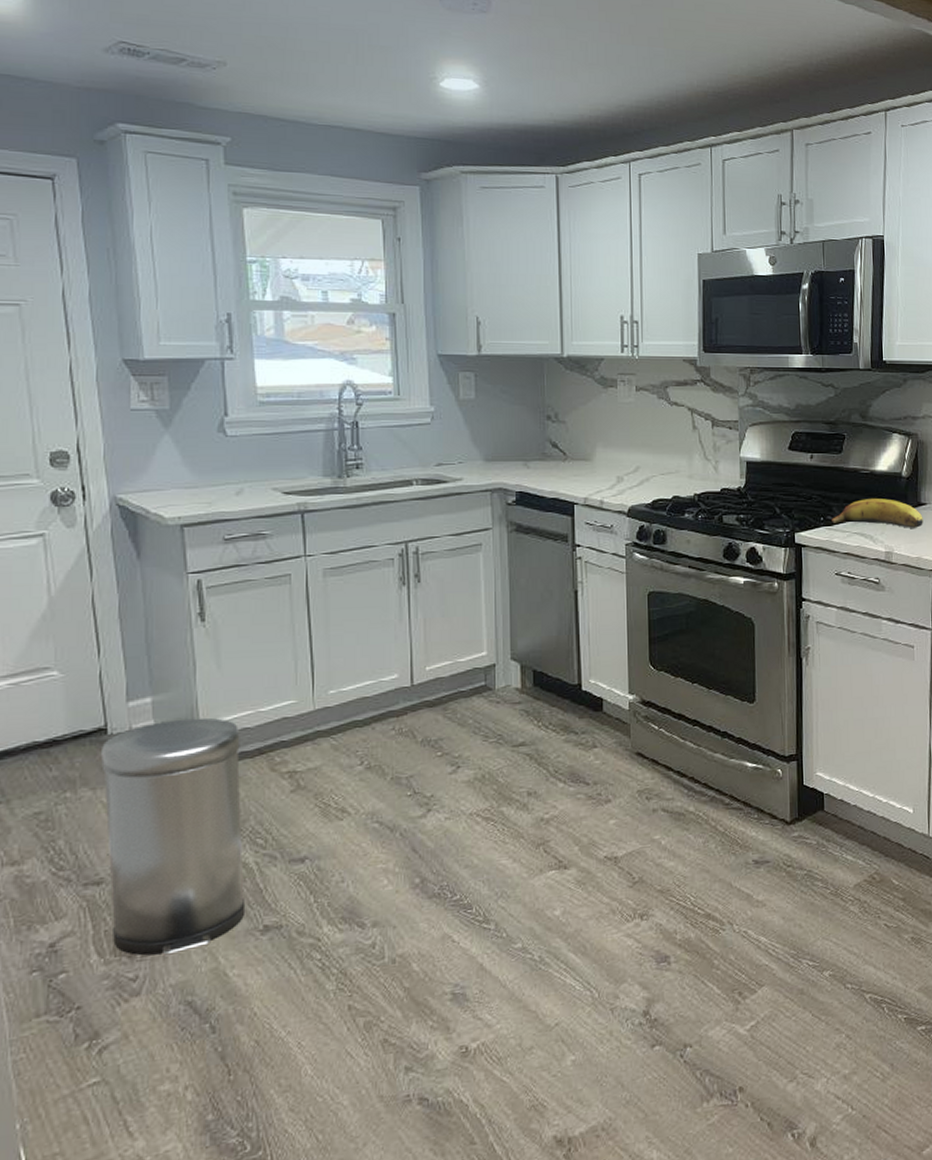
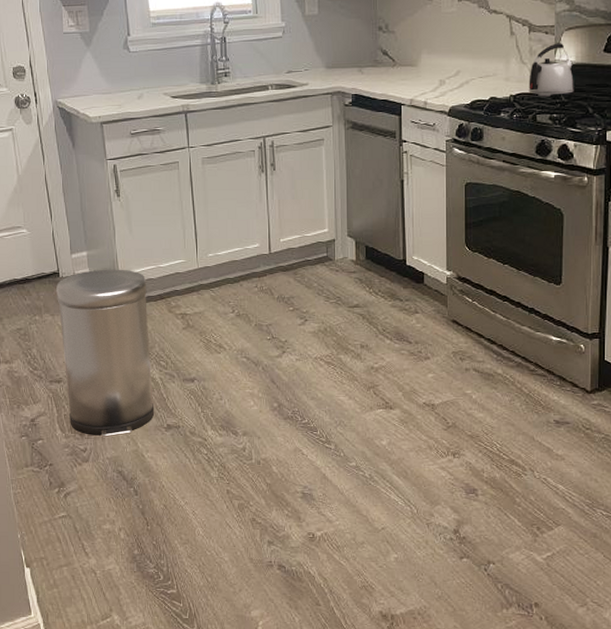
kettle: none [713,439,761,496] -> present [529,43,574,97]

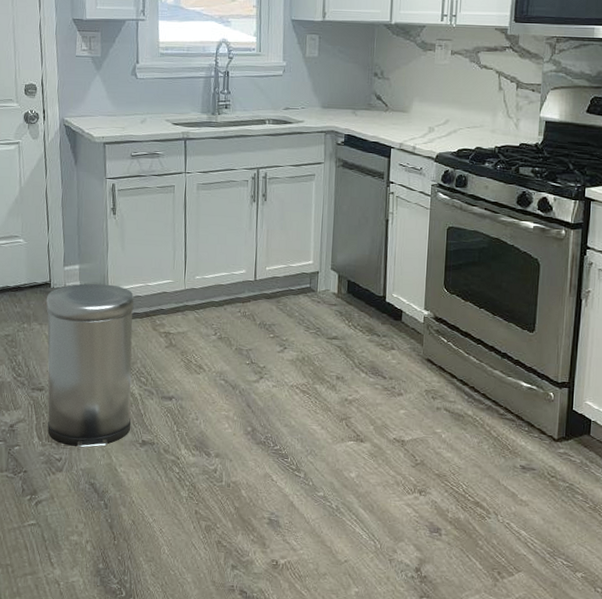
kettle: present [529,43,574,97] -> none [513,101,558,151]

